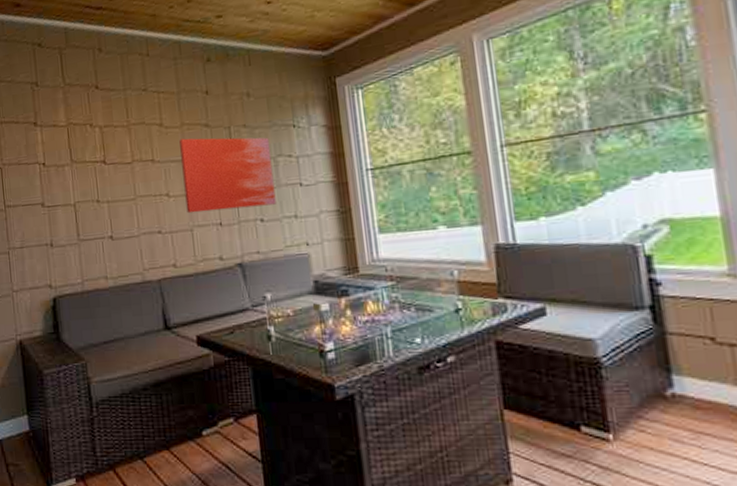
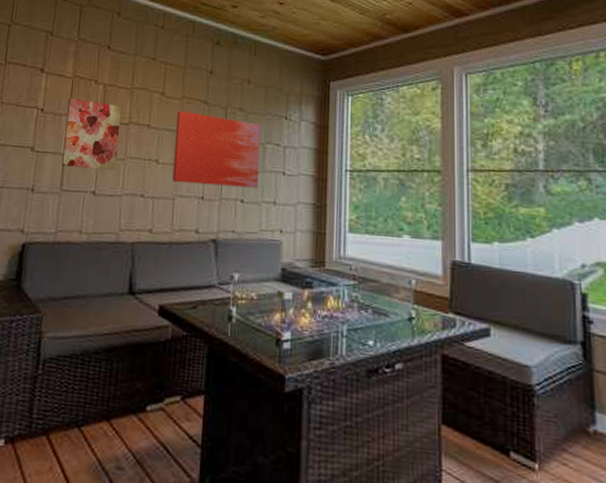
wall art: none [68,145,129,216] -> present [61,97,122,171]

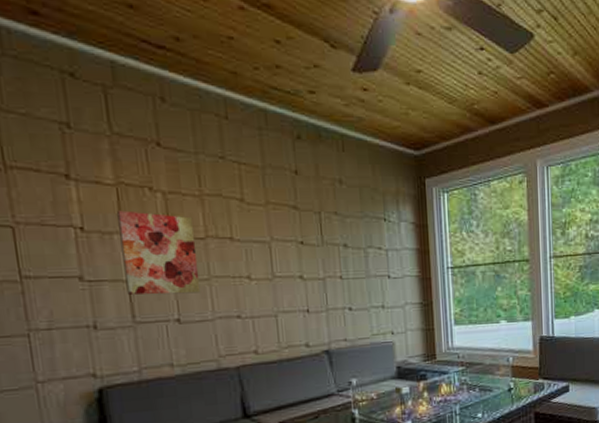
wall art: present [172,110,262,188] -> none [264,218,365,299]

